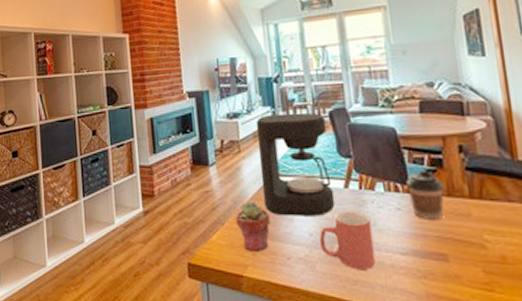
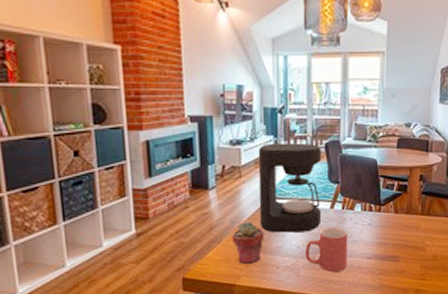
coffee cup: present [406,170,444,220] -> none [379,194,404,232]

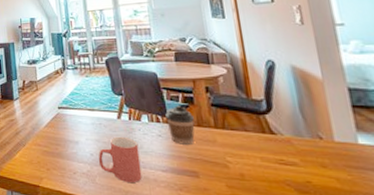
potted succulent: present [233,221,264,264] -> none [34,127,61,167]
coffee maker: present [258,143,322,233] -> none [49,60,111,140]
coffee cup: none [379,194,404,232] -> present [165,106,195,145]

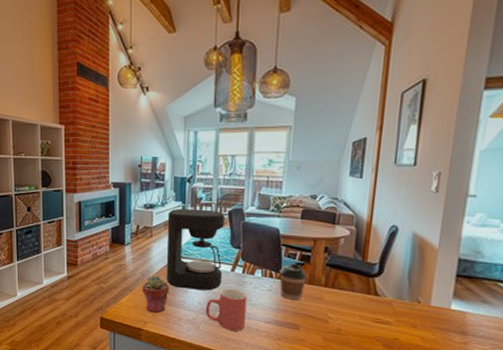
potted succulent: none [34,127,61,167] -> present [142,275,169,313]
coffee maker: none [49,60,111,140] -> present [166,208,224,291]

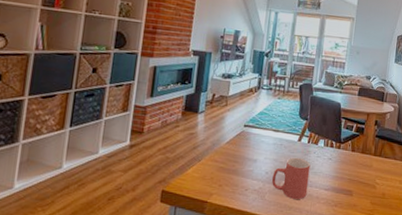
potted succulent: present [142,275,169,313] -> none [211,144,239,183]
coffee maker: present [166,208,224,291] -> none [236,80,296,160]
coffee cup: present [279,263,307,300] -> none [338,134,361,168]

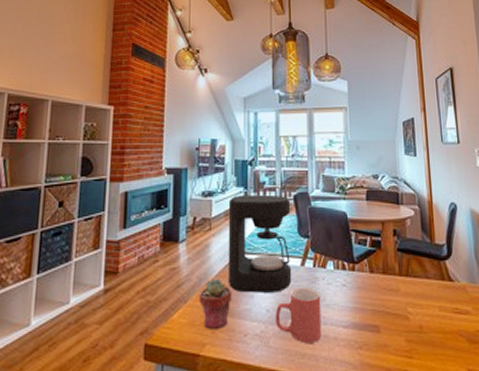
potted succulent: none [211,144,239,183] -> present [199,278,232,329]
coffee maker: none [236,80,296,160] -> present [227,194,292,293]

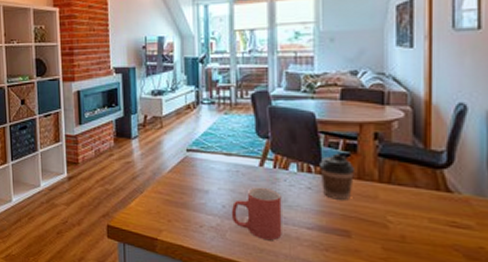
potted succulent: present [199,278,232,329] -> none [154,173,186,219]
coffee maker: present [227,194,292,293] -> none [179,93,250,190]
coffee cup: none [352,251,380,295] -> present [320,154,354,200]

